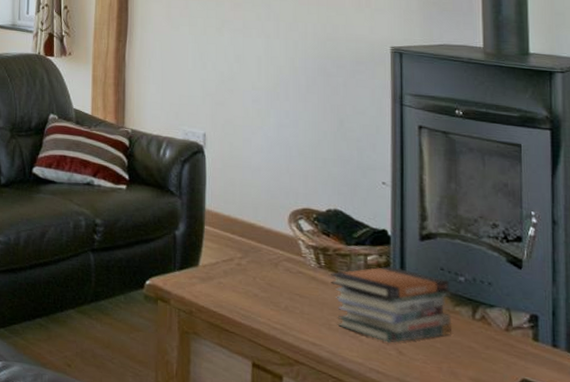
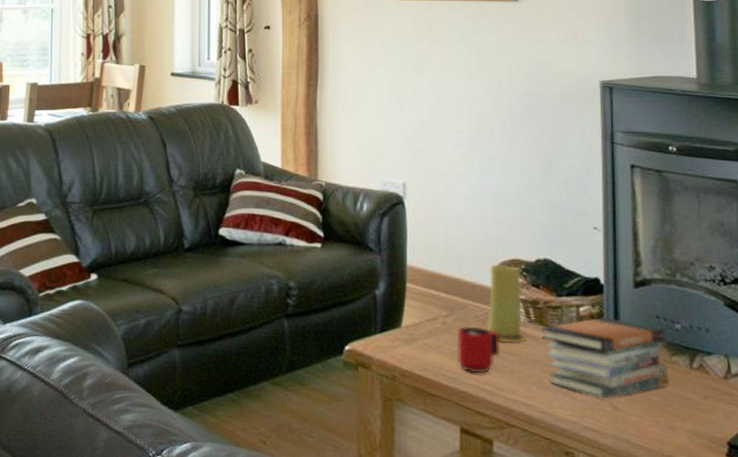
mug: none [251,268,291,314] -> present [457,326,500,374]
candle: none [280,212,316,286] -> present [488,264,526,342]

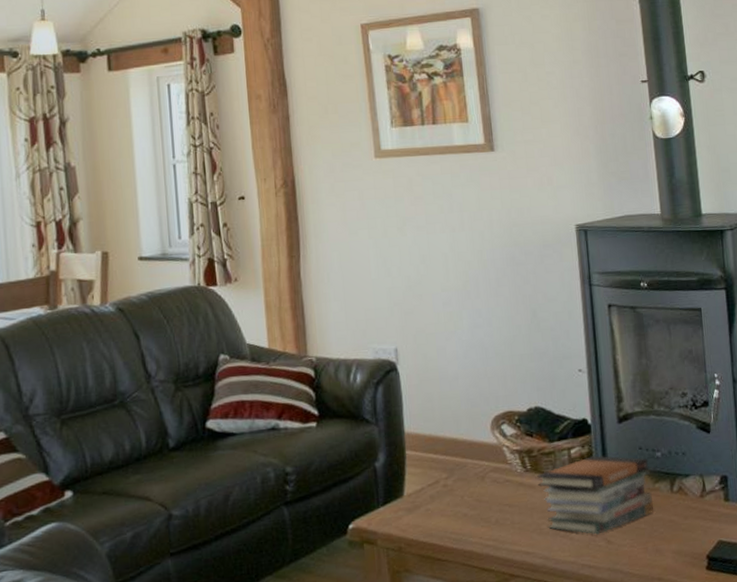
mug: present [457,326,500,374] -> none [458,484,500,531]
candle: present [488,264,526,342] -> none [485,418,524,496]

